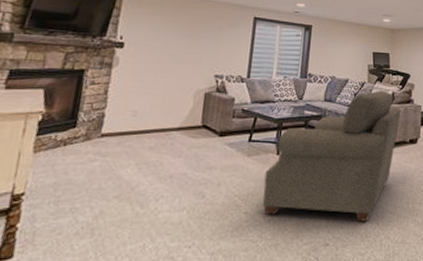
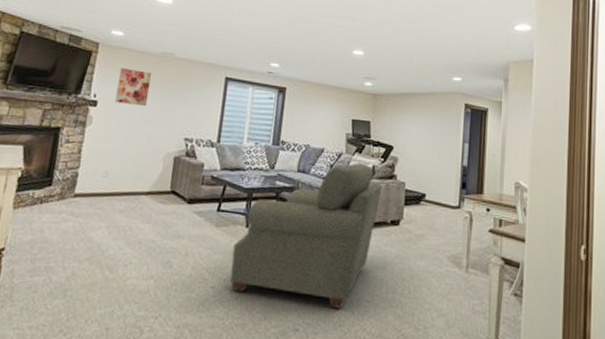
wall art: none [142,10,181,47] -> present [115,67,152,107]

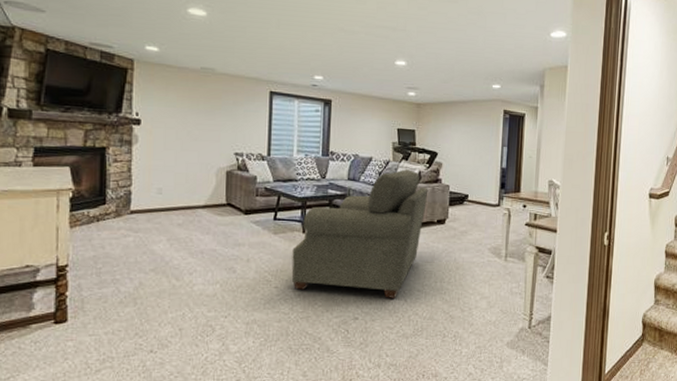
wall art: present [115,67,152,107] -> none [159,84,194,124]

